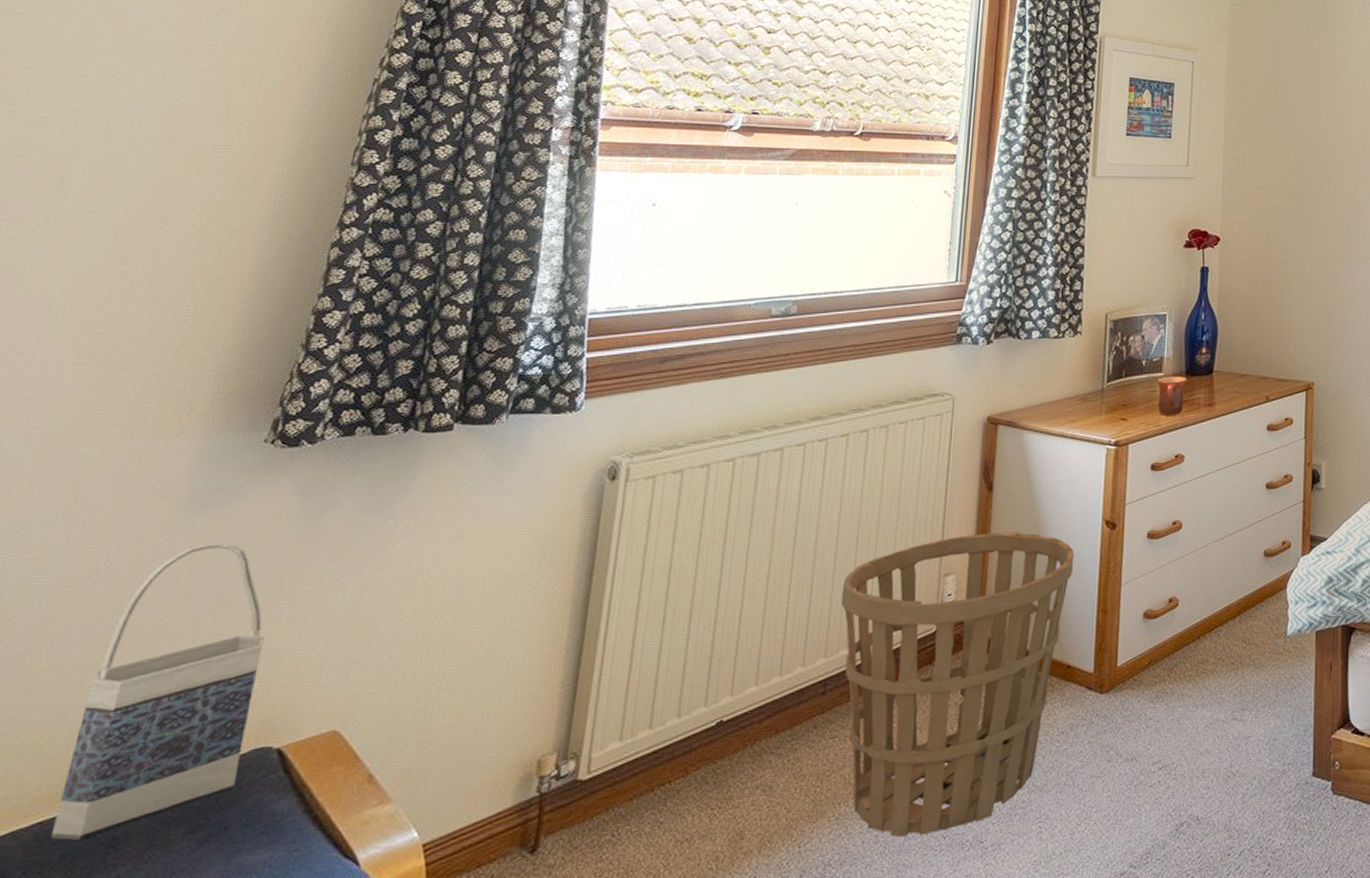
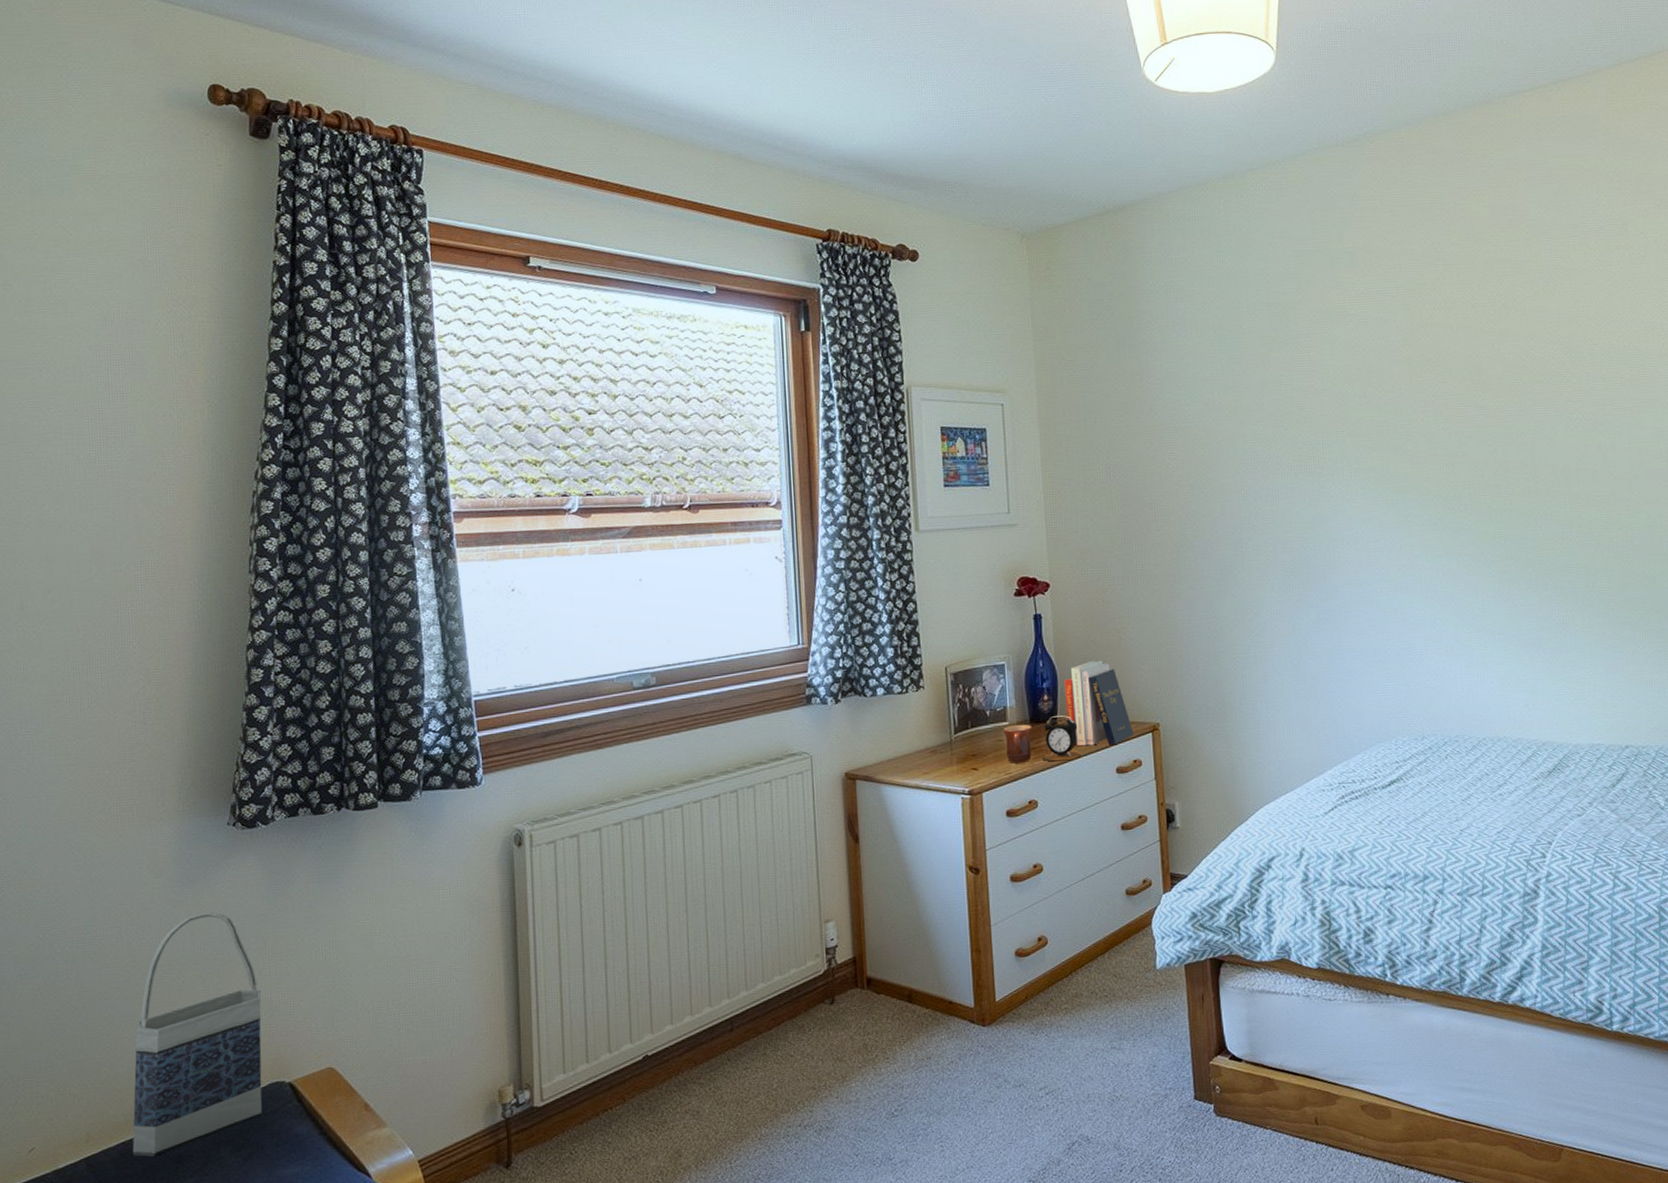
basket: present [840,531,1075,838] -> none [734,879,944,1155]
alarm clock: none [1194,369,1233,416] -> present [1042,715,1081,762]
books: none [1223,316,1288,402] -> present [1064,660,1134,747]

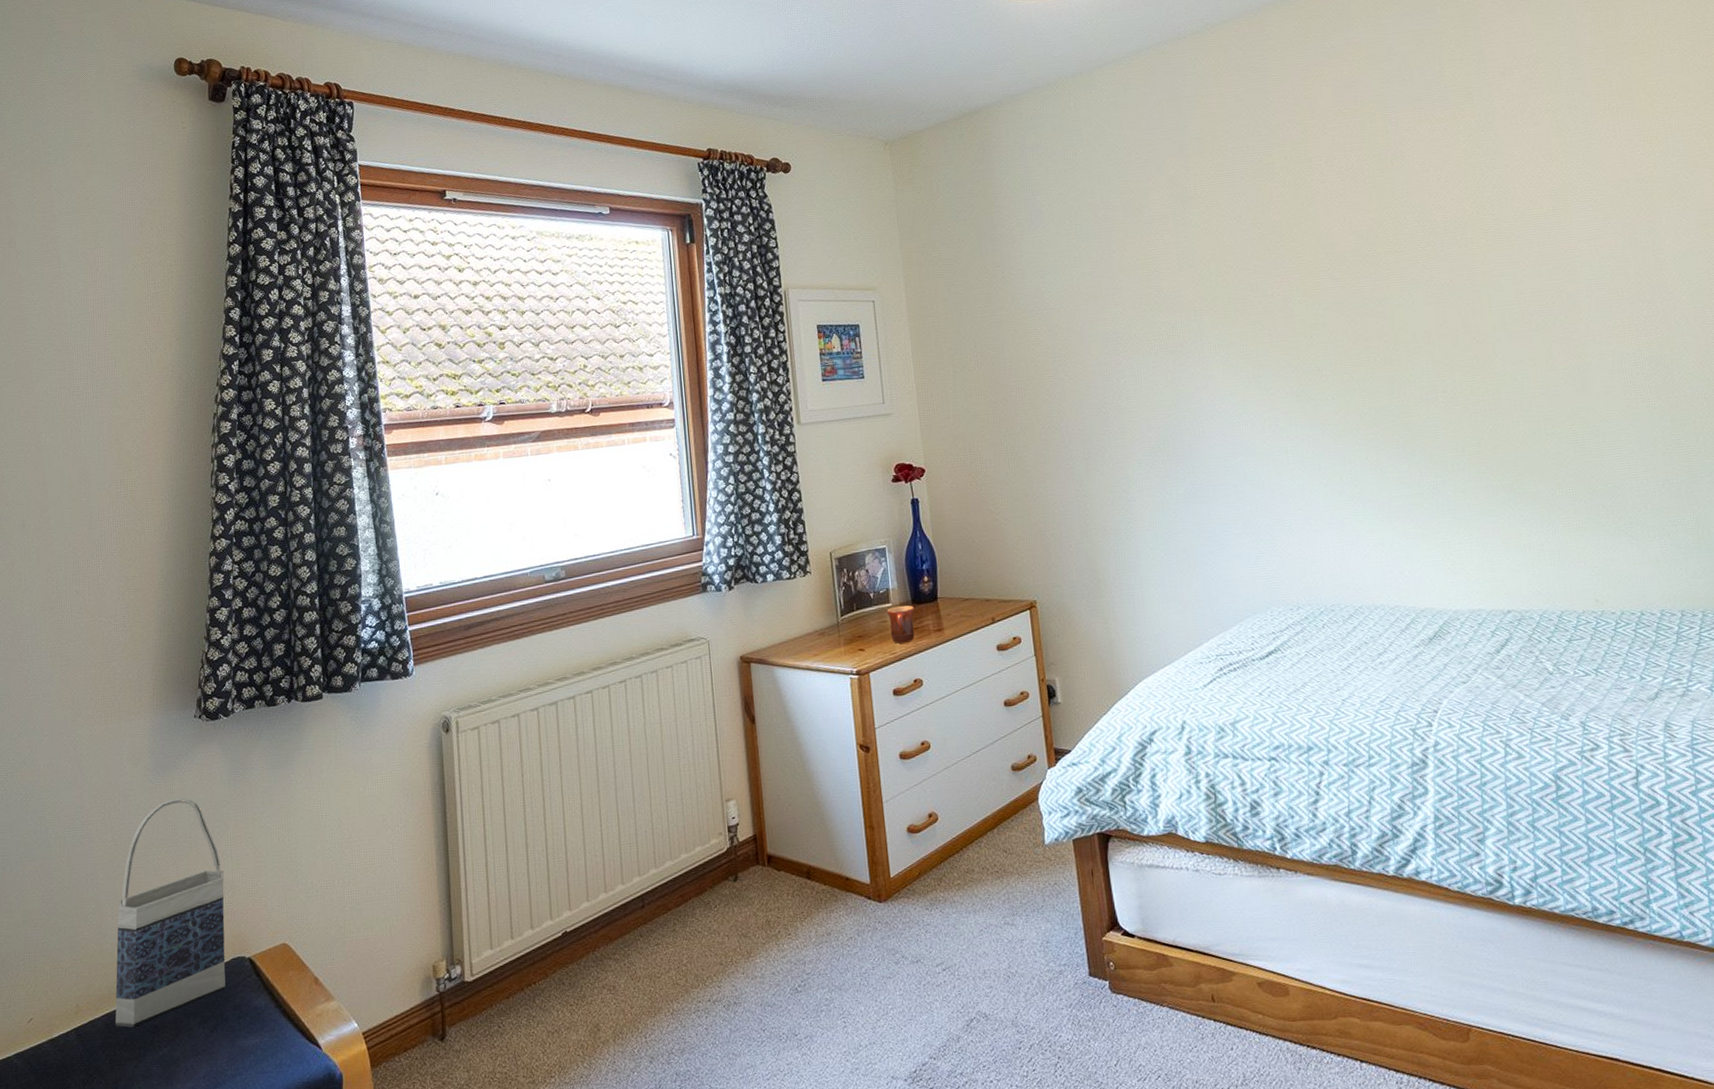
alarm clock: present [1042,715,1081,762] -> none [925,595,962,641]
books: present [1064,660,1134,747] -> none [943,540,1012,625]

